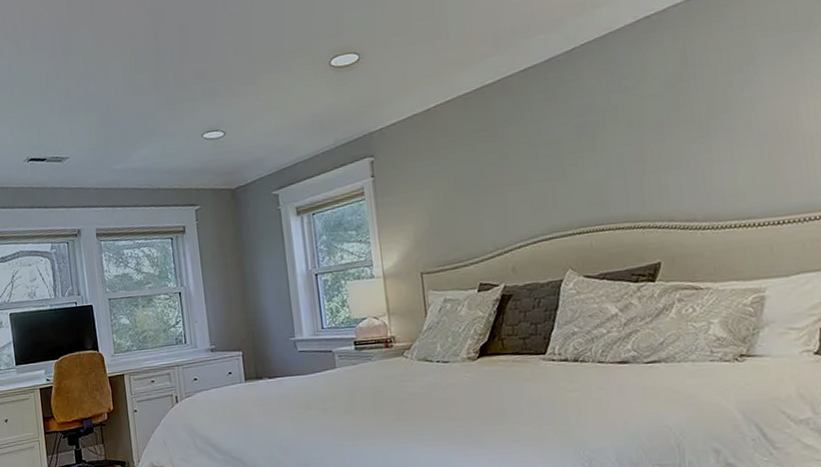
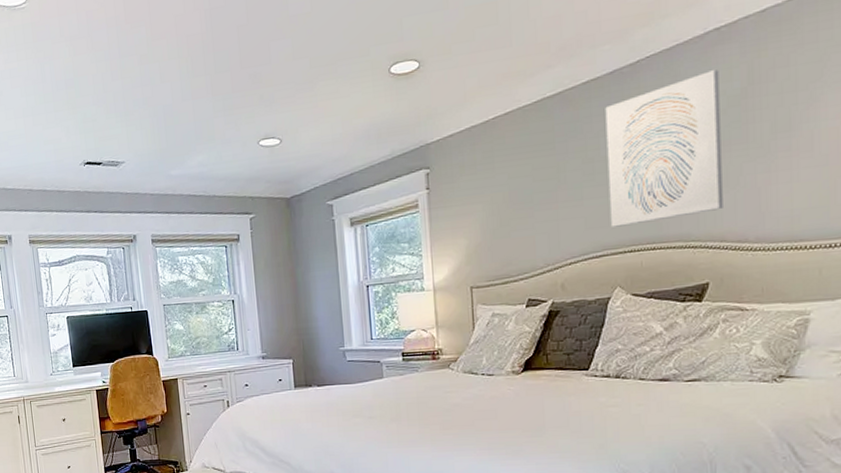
wall art: none [544,55,668,210] -> present [605,70,723,227]

